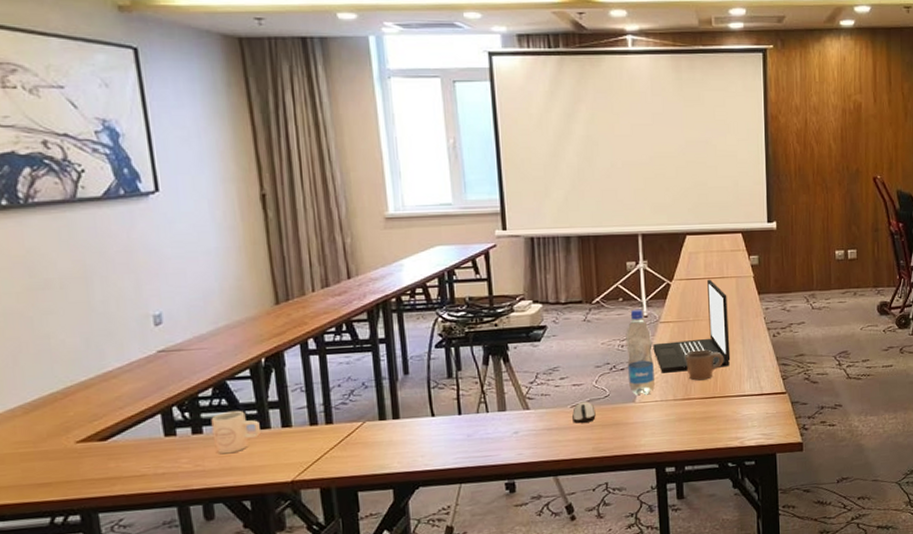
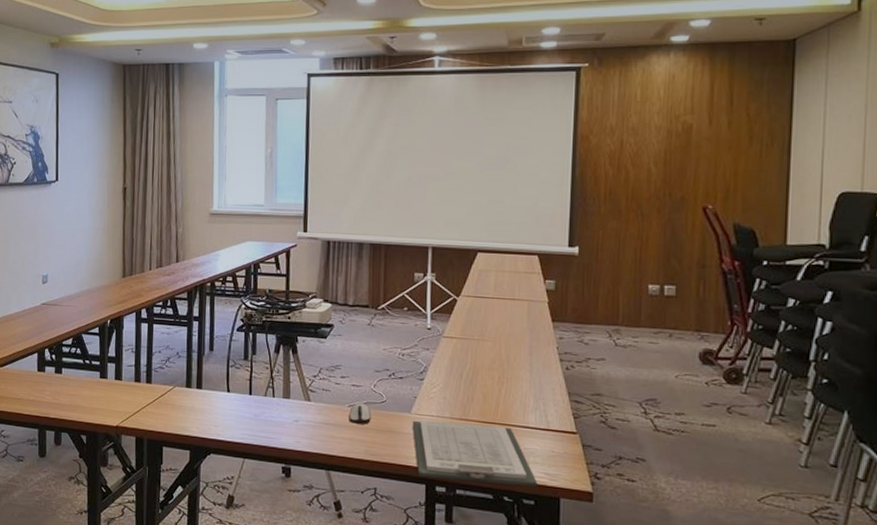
mug: present [211,410,262,454] -> none [68,359,101,394]
bottle: present [625,309,655,396] -> none [405,320,434,408]
clipboard: none [637,398,756,463] -> present [412,420,537,488]
laptop: present [653,279,731,373] -> none [433,299,517,393]
mug: present [686,349,723,381] -> none [467,370,507,403]

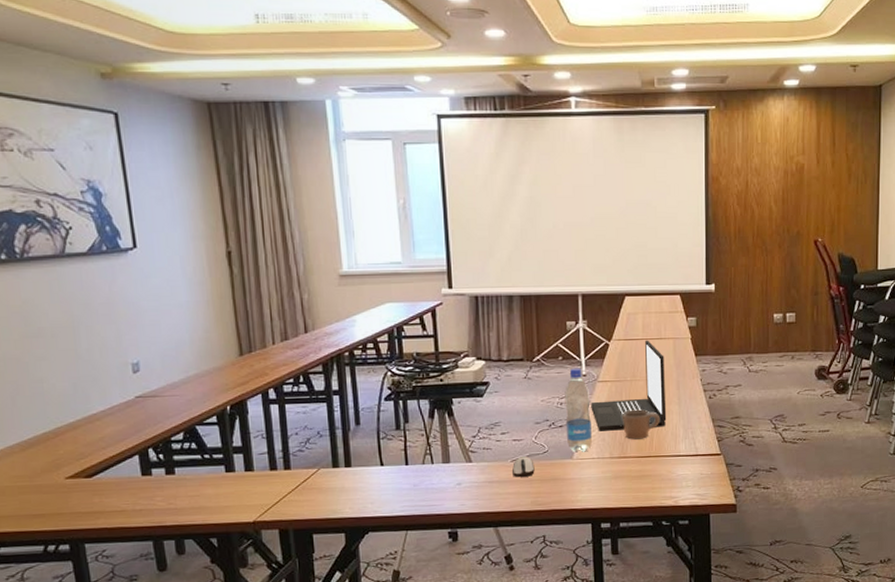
bottle: none [405,320,434,408] -> present [564,368,592,453]
clipboard: present [412,420,537,488] -> none [575,458,690,518]
laptop: none [433,299,517,393] -> present [591,340,667,431]
mug: none [467,370,507,403] -> present [623,409,659,440]

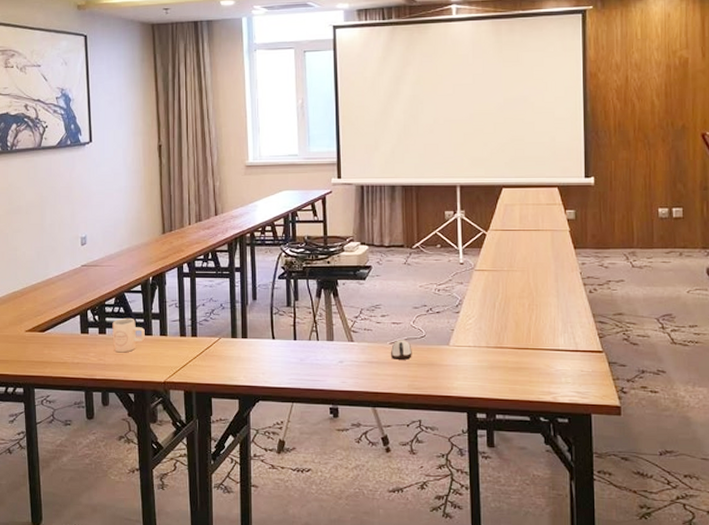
mug: none [182,453,227,494] -> present [112,317,146,353]
bottle: present [564,368,592,453] -> none [442,256,468,339]
laptop: present [591,340,667,431] -> none [467,231,545,320]
mug: present [623,409,659,440] -> none [499,300,537,330]

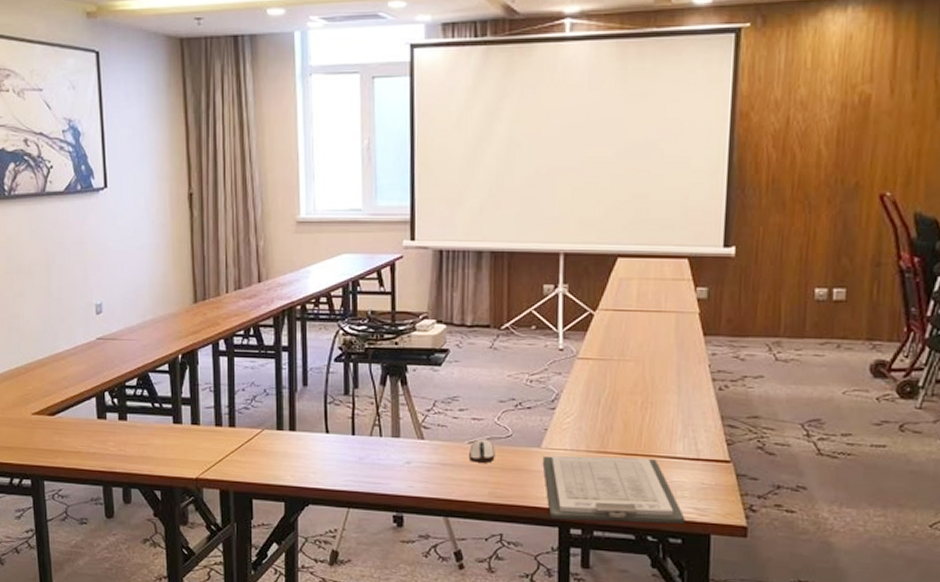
mug: present [112,317,146,353] -> none [134,402,175,443]
clipboard: none [451,351,570,407] -> present [542,455,685,525]

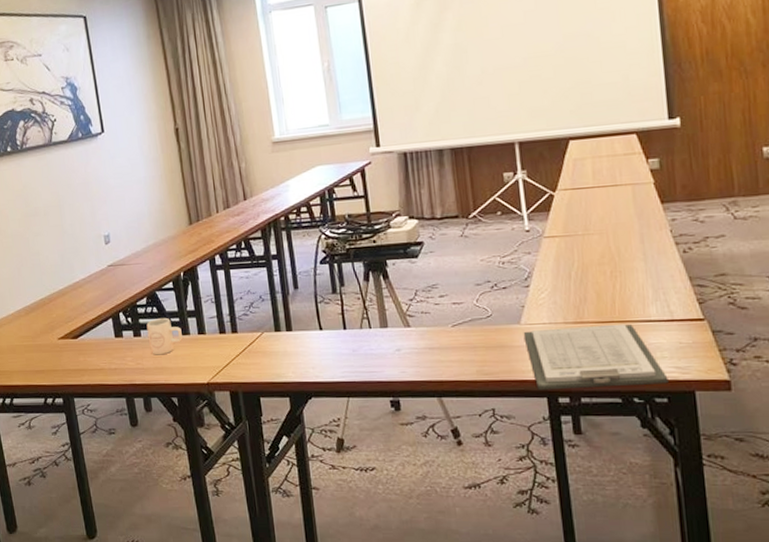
mug: none [134,402,175,443] -> present [146,317,184,355]
computer mouse: present [469,439,495,463] -> none [453,321,479,344]

